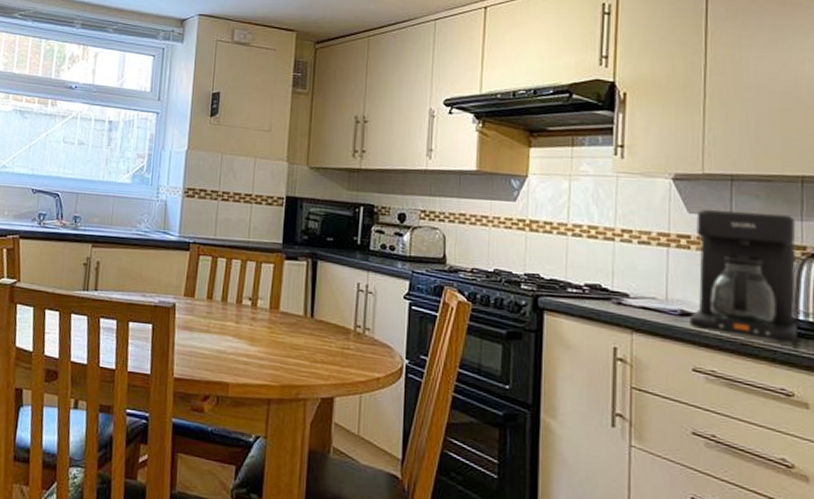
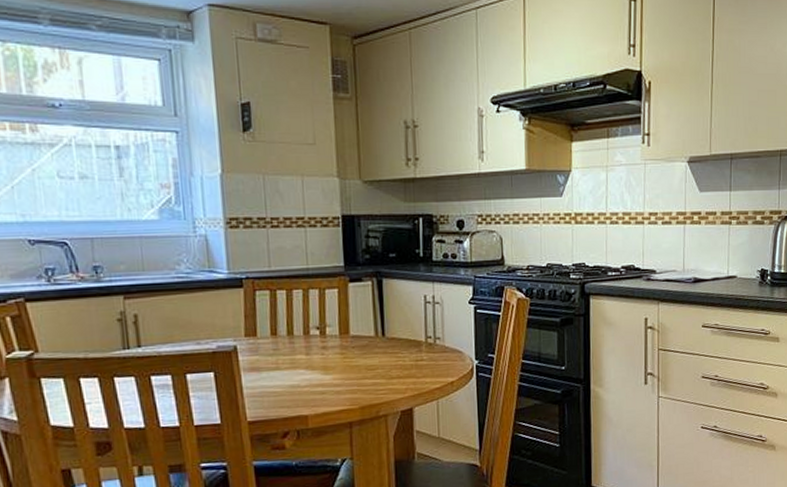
coffee maker: present [689,209,798,343] -> none [700,185,775,293]

